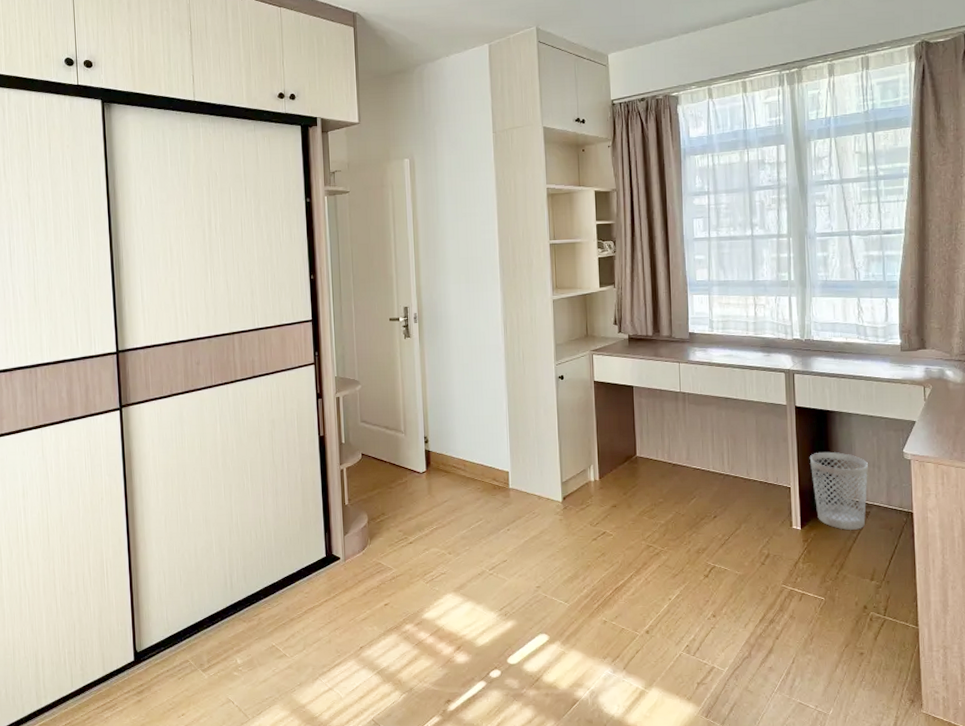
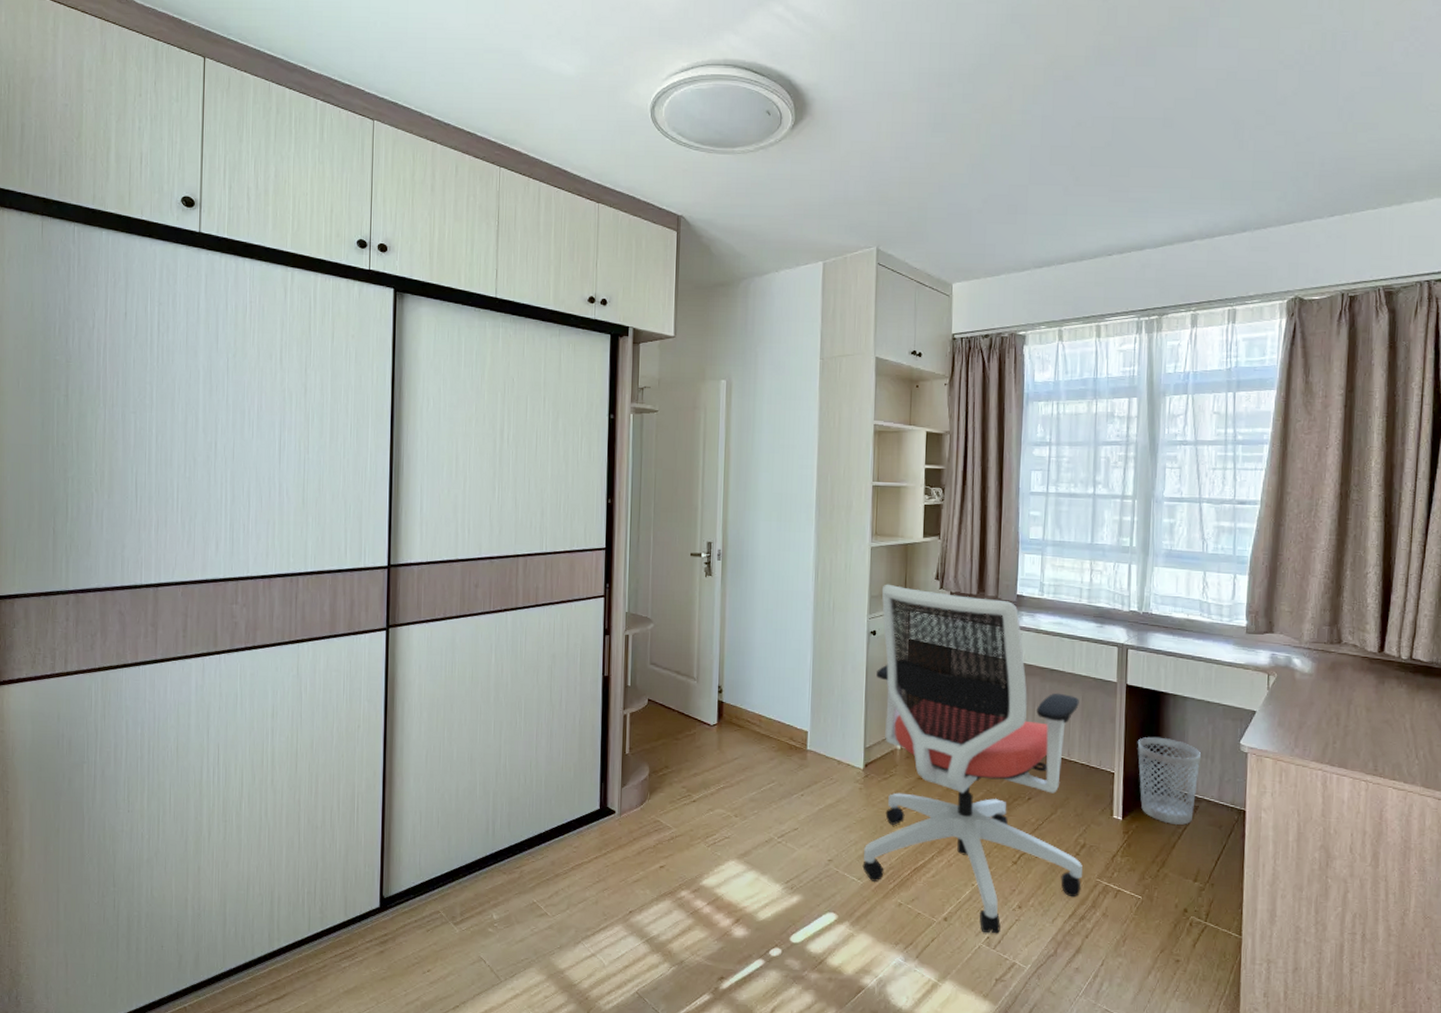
office chair: none [565,332,769,642] -> present [862,584,1082,934]

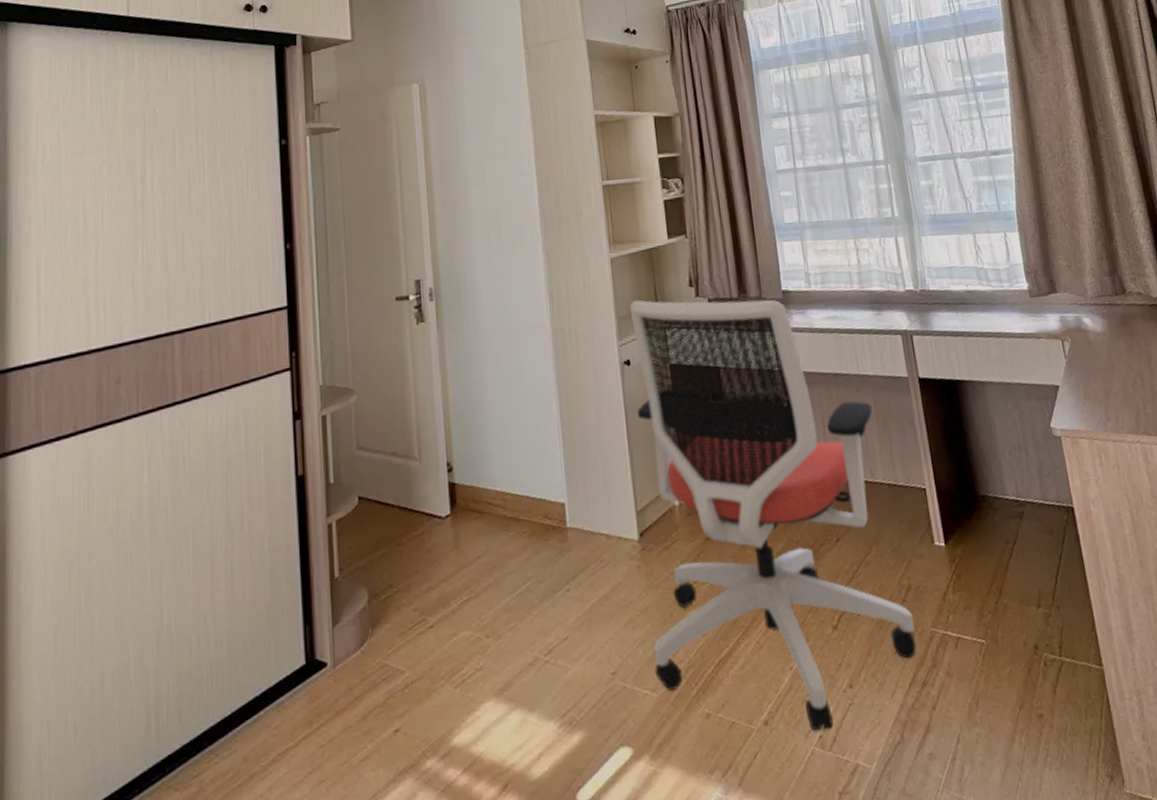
wastebasket: present [1137,736,1202,825] -> none [943,434,1020,540]

